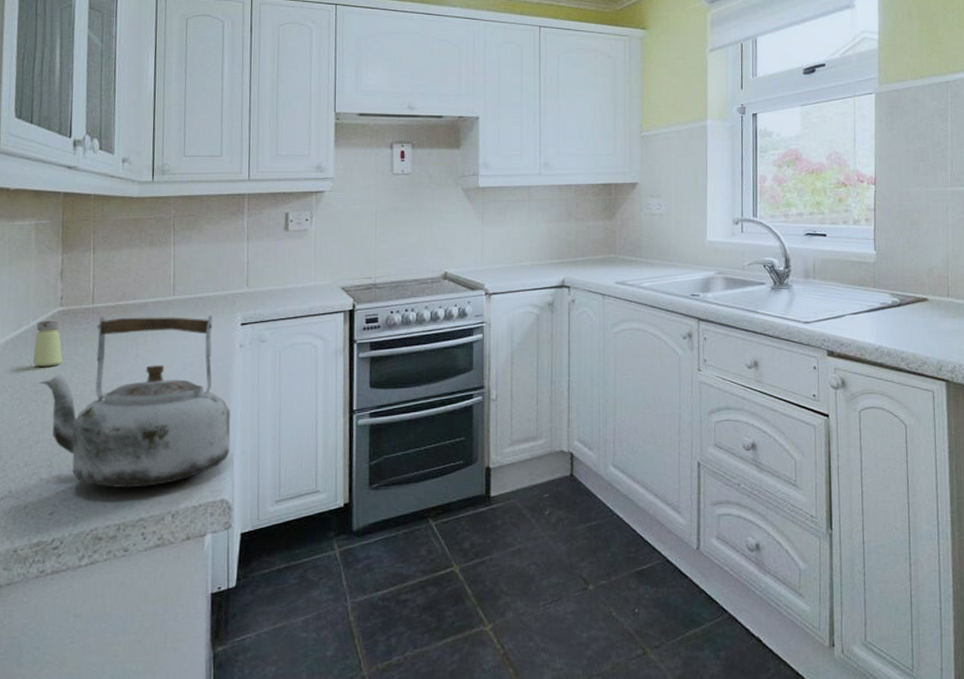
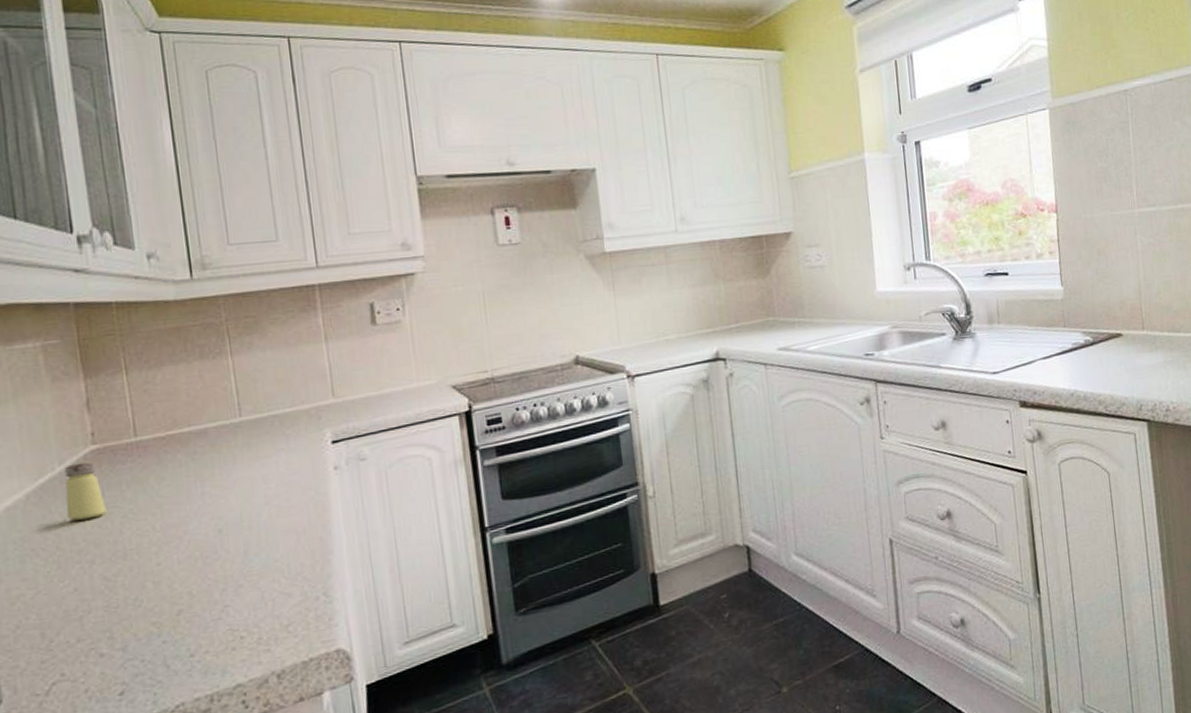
kettle: present [39,314,231,488] -> none [79,434,340,654]

